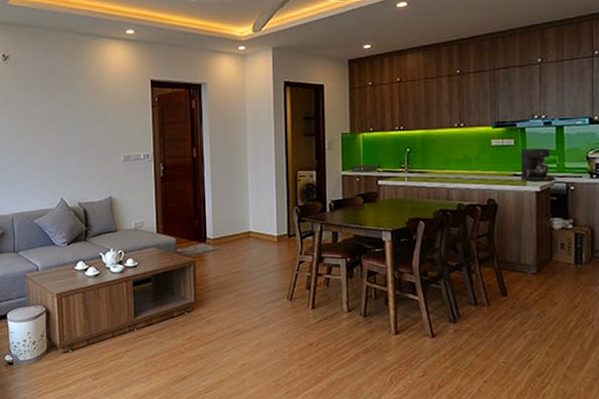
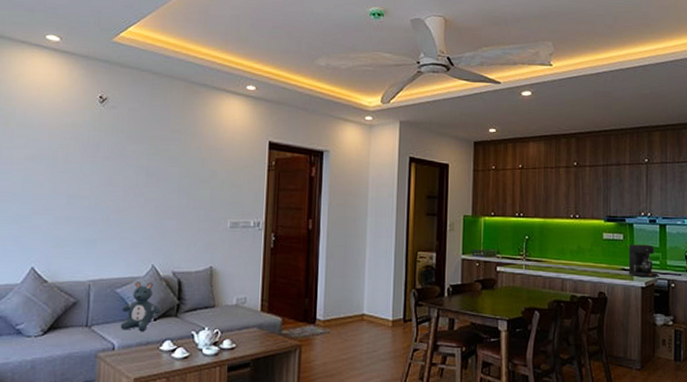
stuffed animal: none [41,213,73,255] -> present [120,282,161,332]

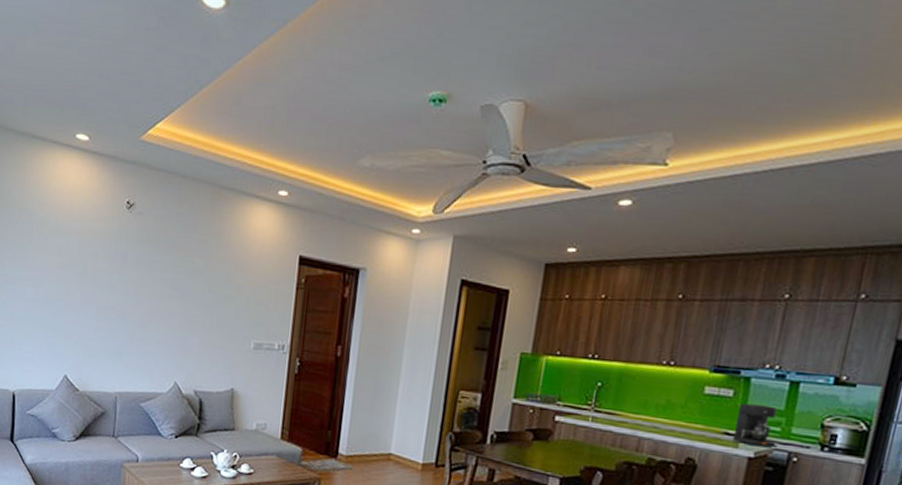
stuffed animal: present [120,282,161,332] -> none [143,397,182,448]

